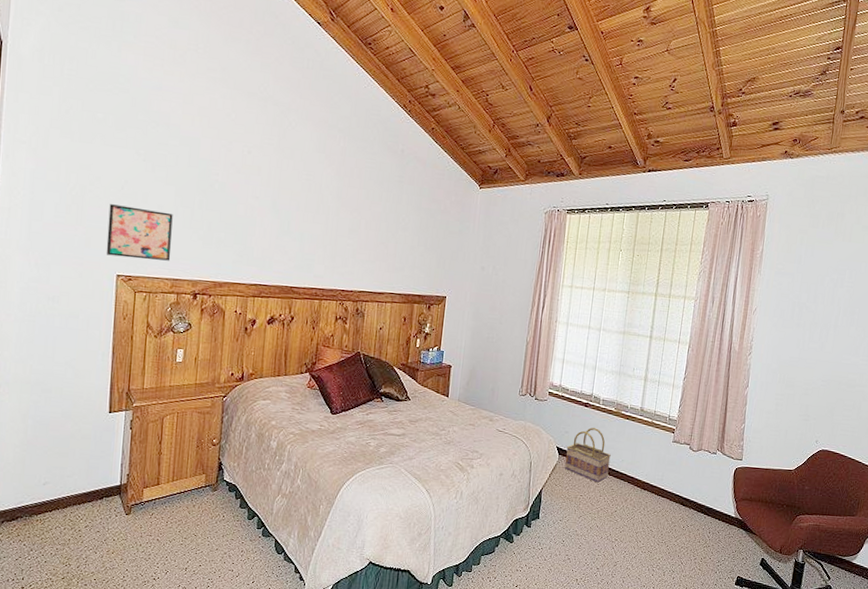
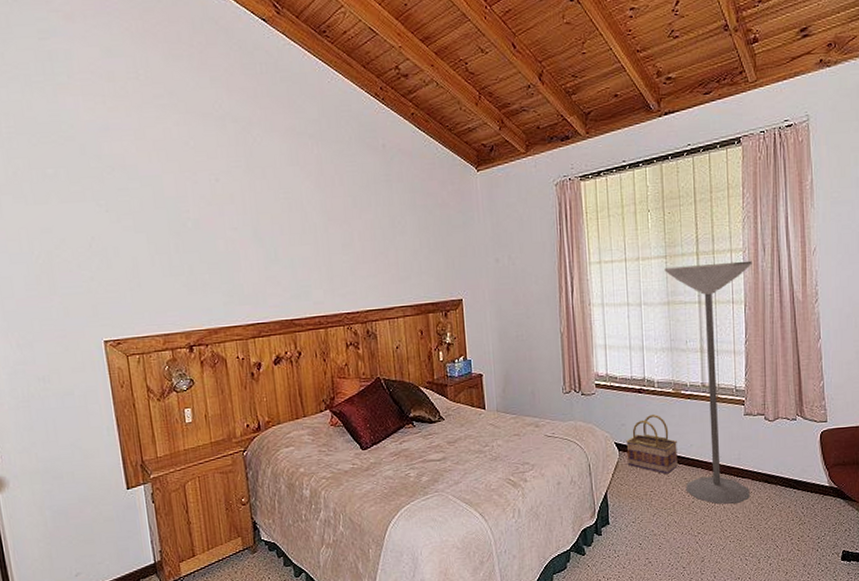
wall art: present [106,204,173,261] -> none [80,263,157,322]
floor lamp: none [611,301,701,519] -> present [664,260,752,504]

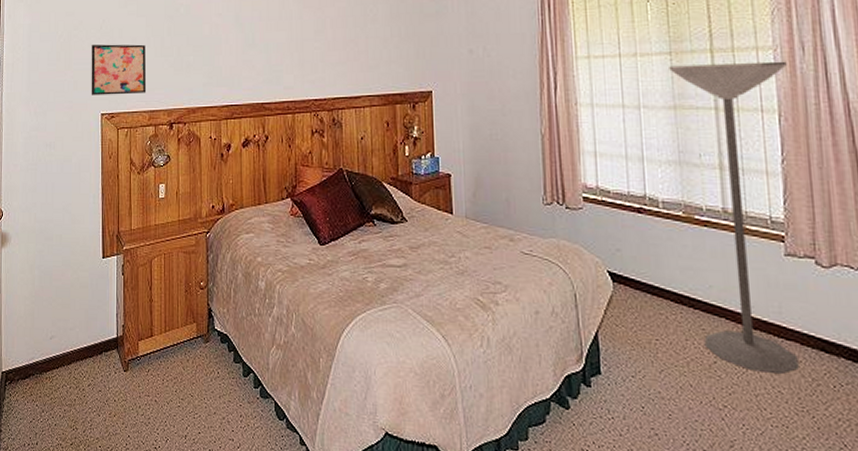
wall art: none [80,263,157,322] -> present [91,44,147,95]
basket: present [626,415,678,475] -> none [622,242,693,321]

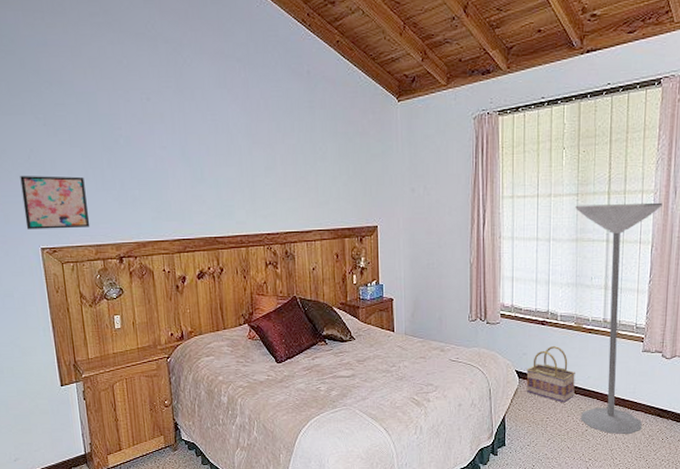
basket: none [622,242,693,321] -> present [526,346,575,403]

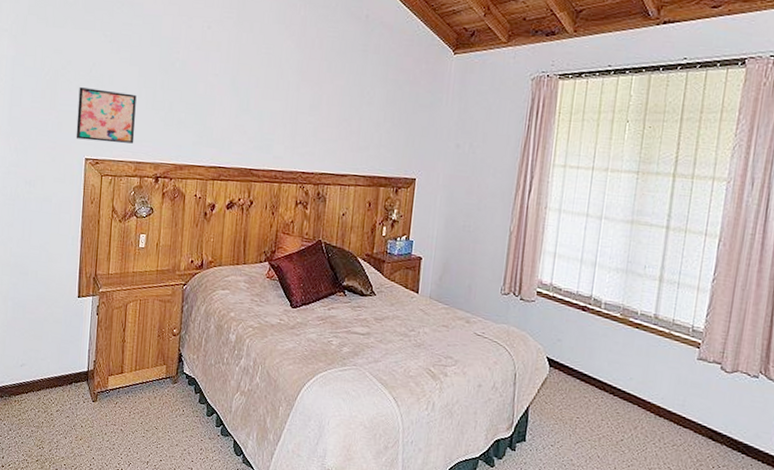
basket: present [526,346,575,403] -> none [557,336,616,404]
floor lamp: present [575,202,663,434] -> none [616,184,736,454]

